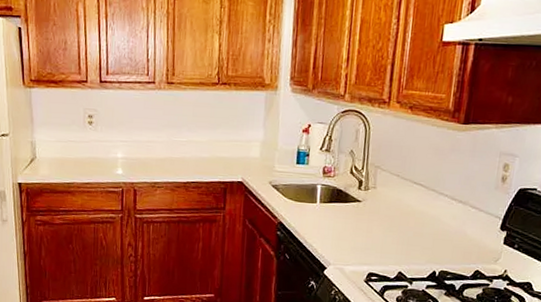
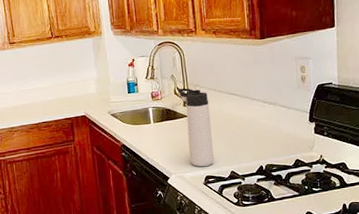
thermos bottle: none [354,168,389,262] -> present [178,88,214,167]

